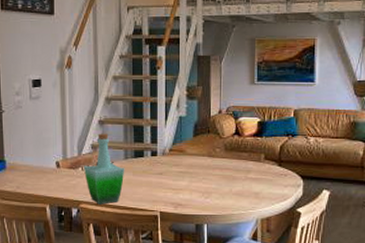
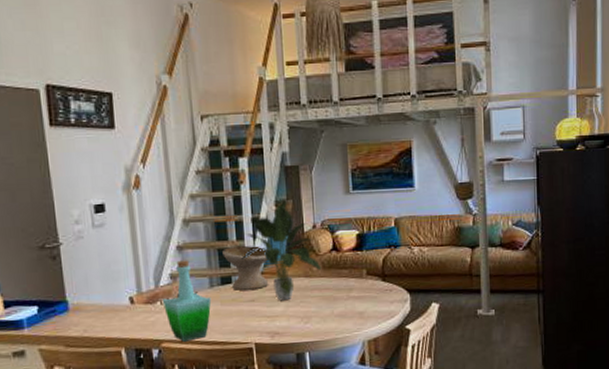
bowl: none [138,124,178,164] -> present [222,245,269,291]
potted plant: none [153,85,224,176] -> present [240,199,322,301]

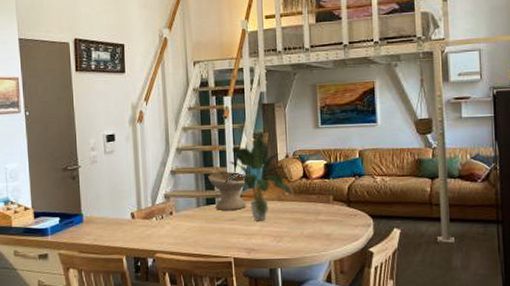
bottle: present [162,260,212,342] -> none [157,183,198,253]

